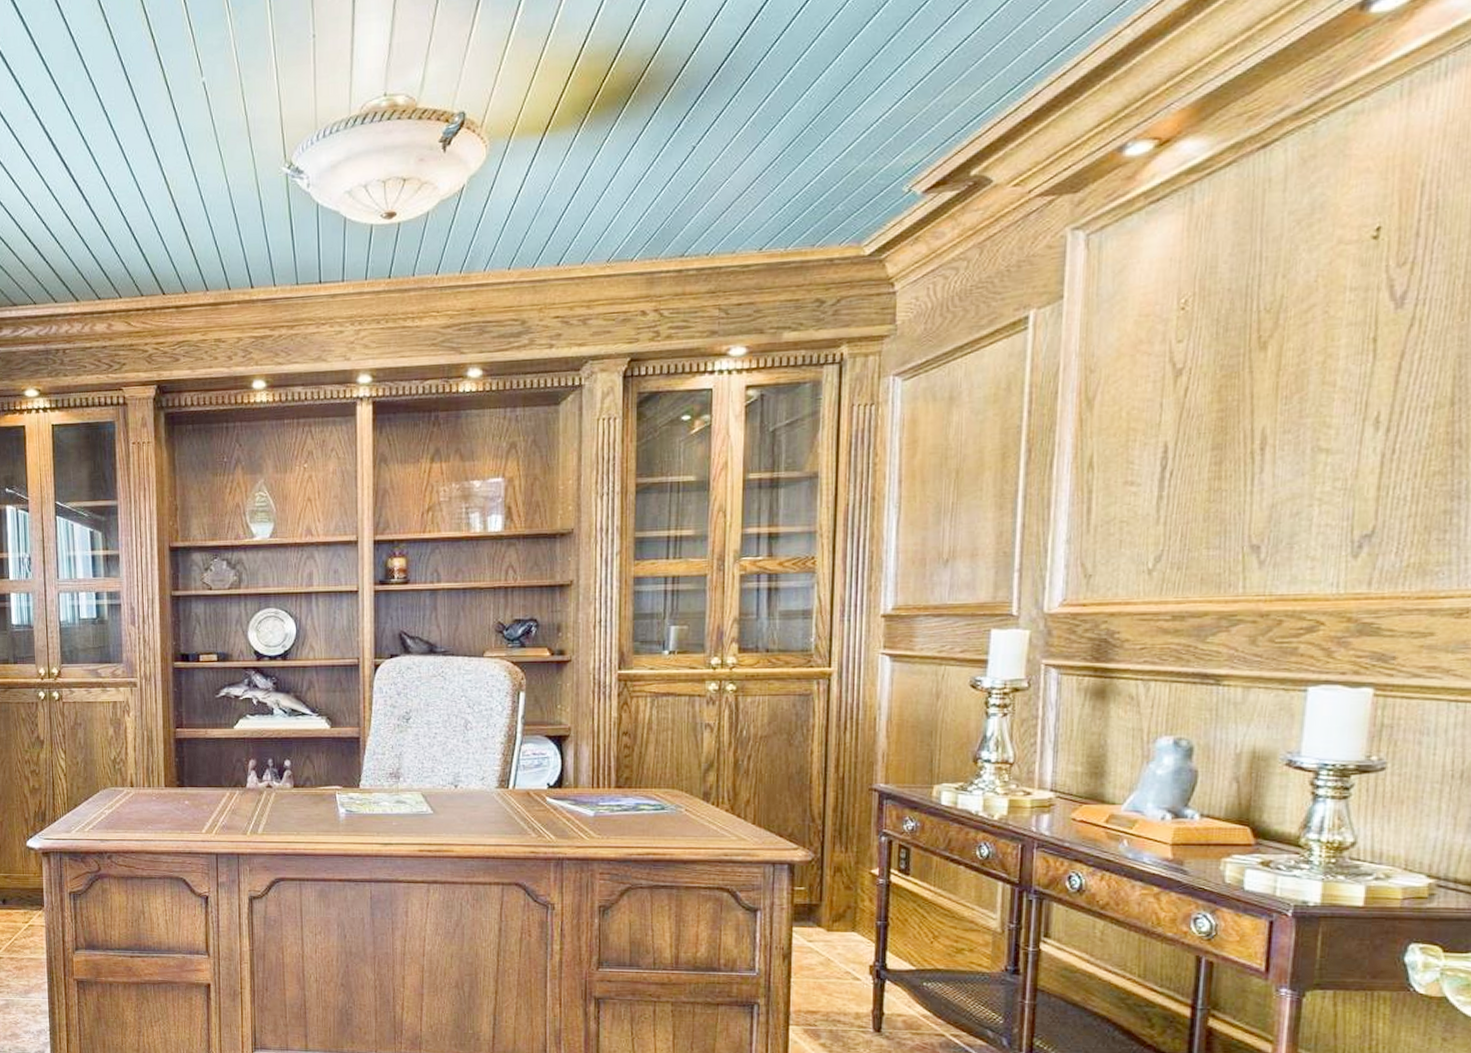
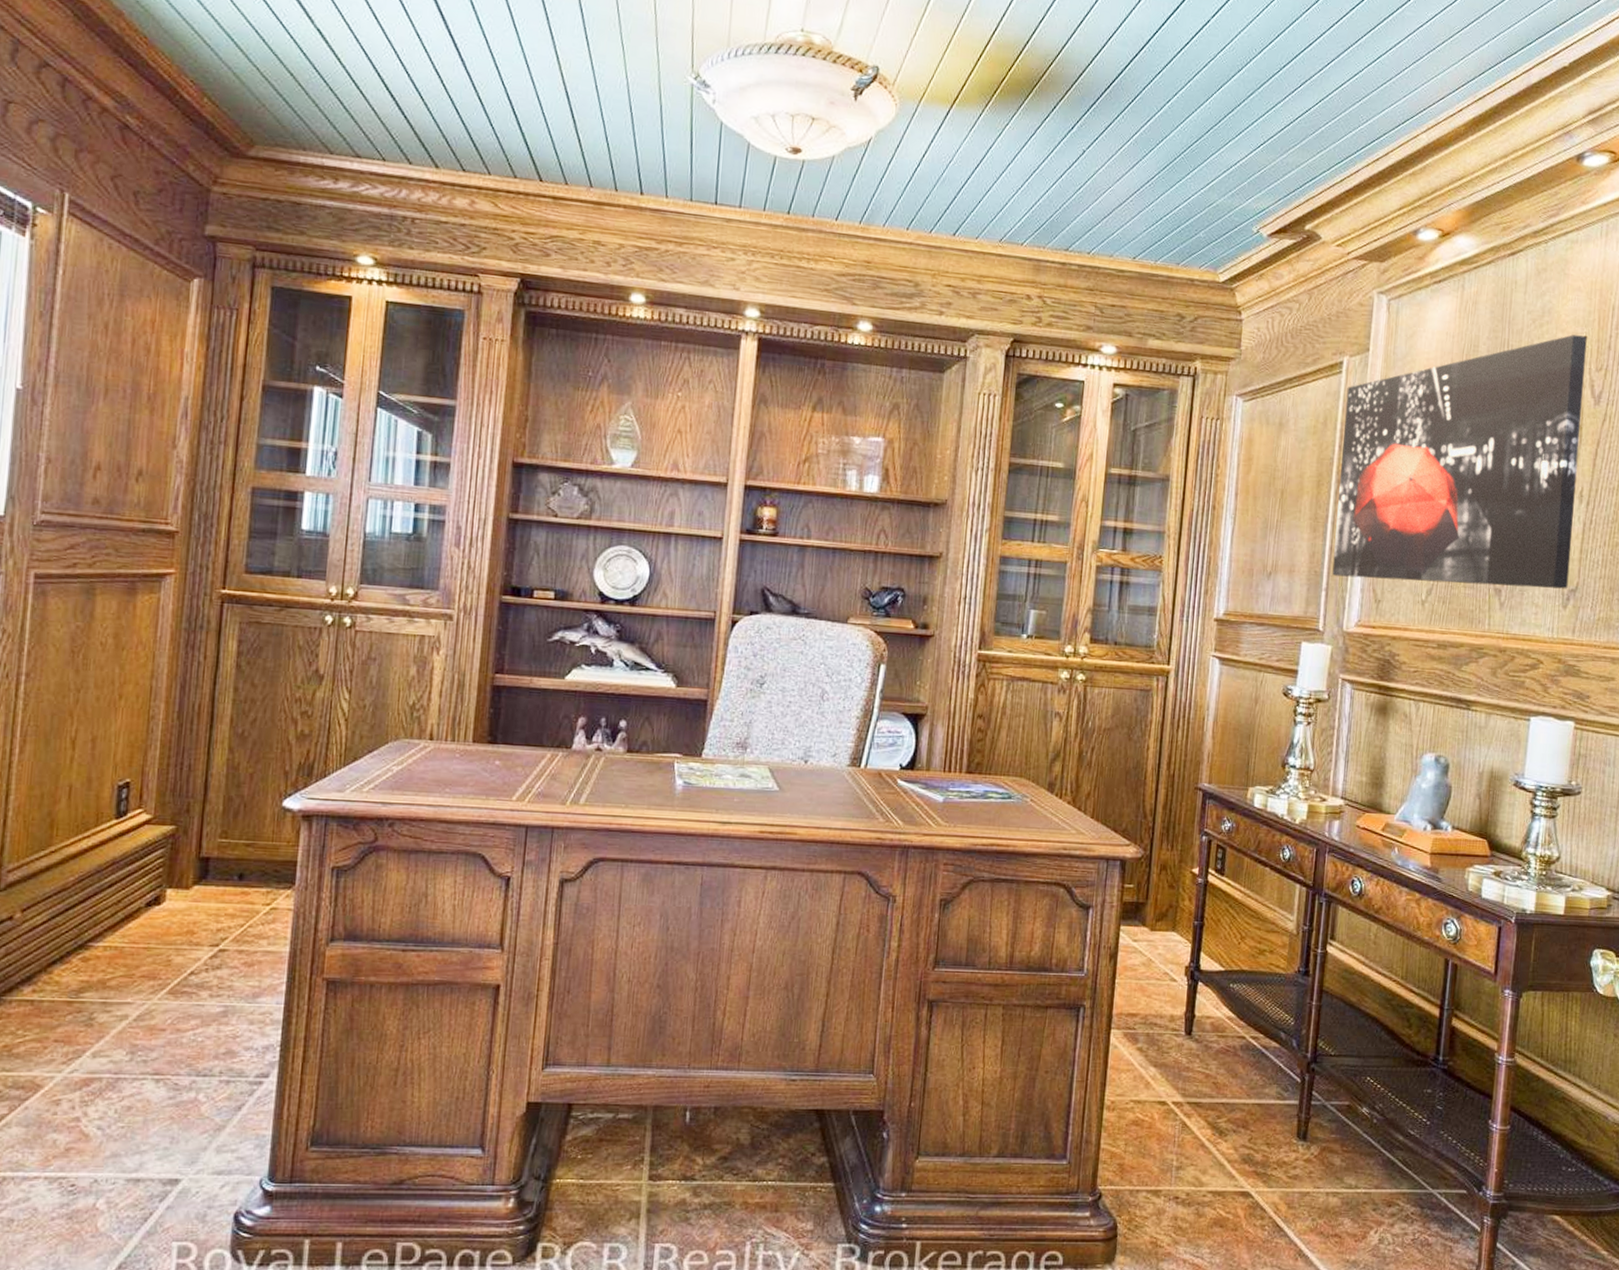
wall art: none [1026,227,1382,554] -> present [1332,334,1587,589]

